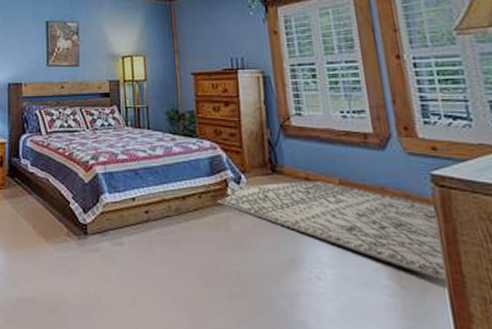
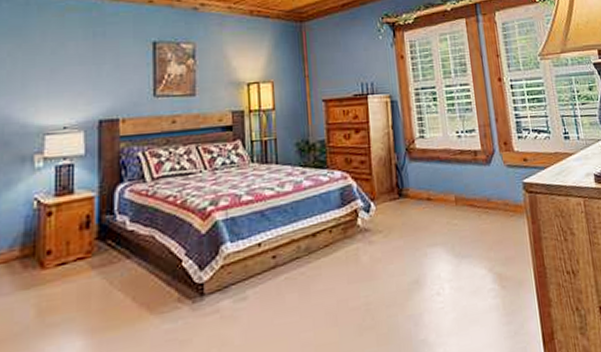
rug: present [216,180,450,284] -> none [347,199,536,277]

